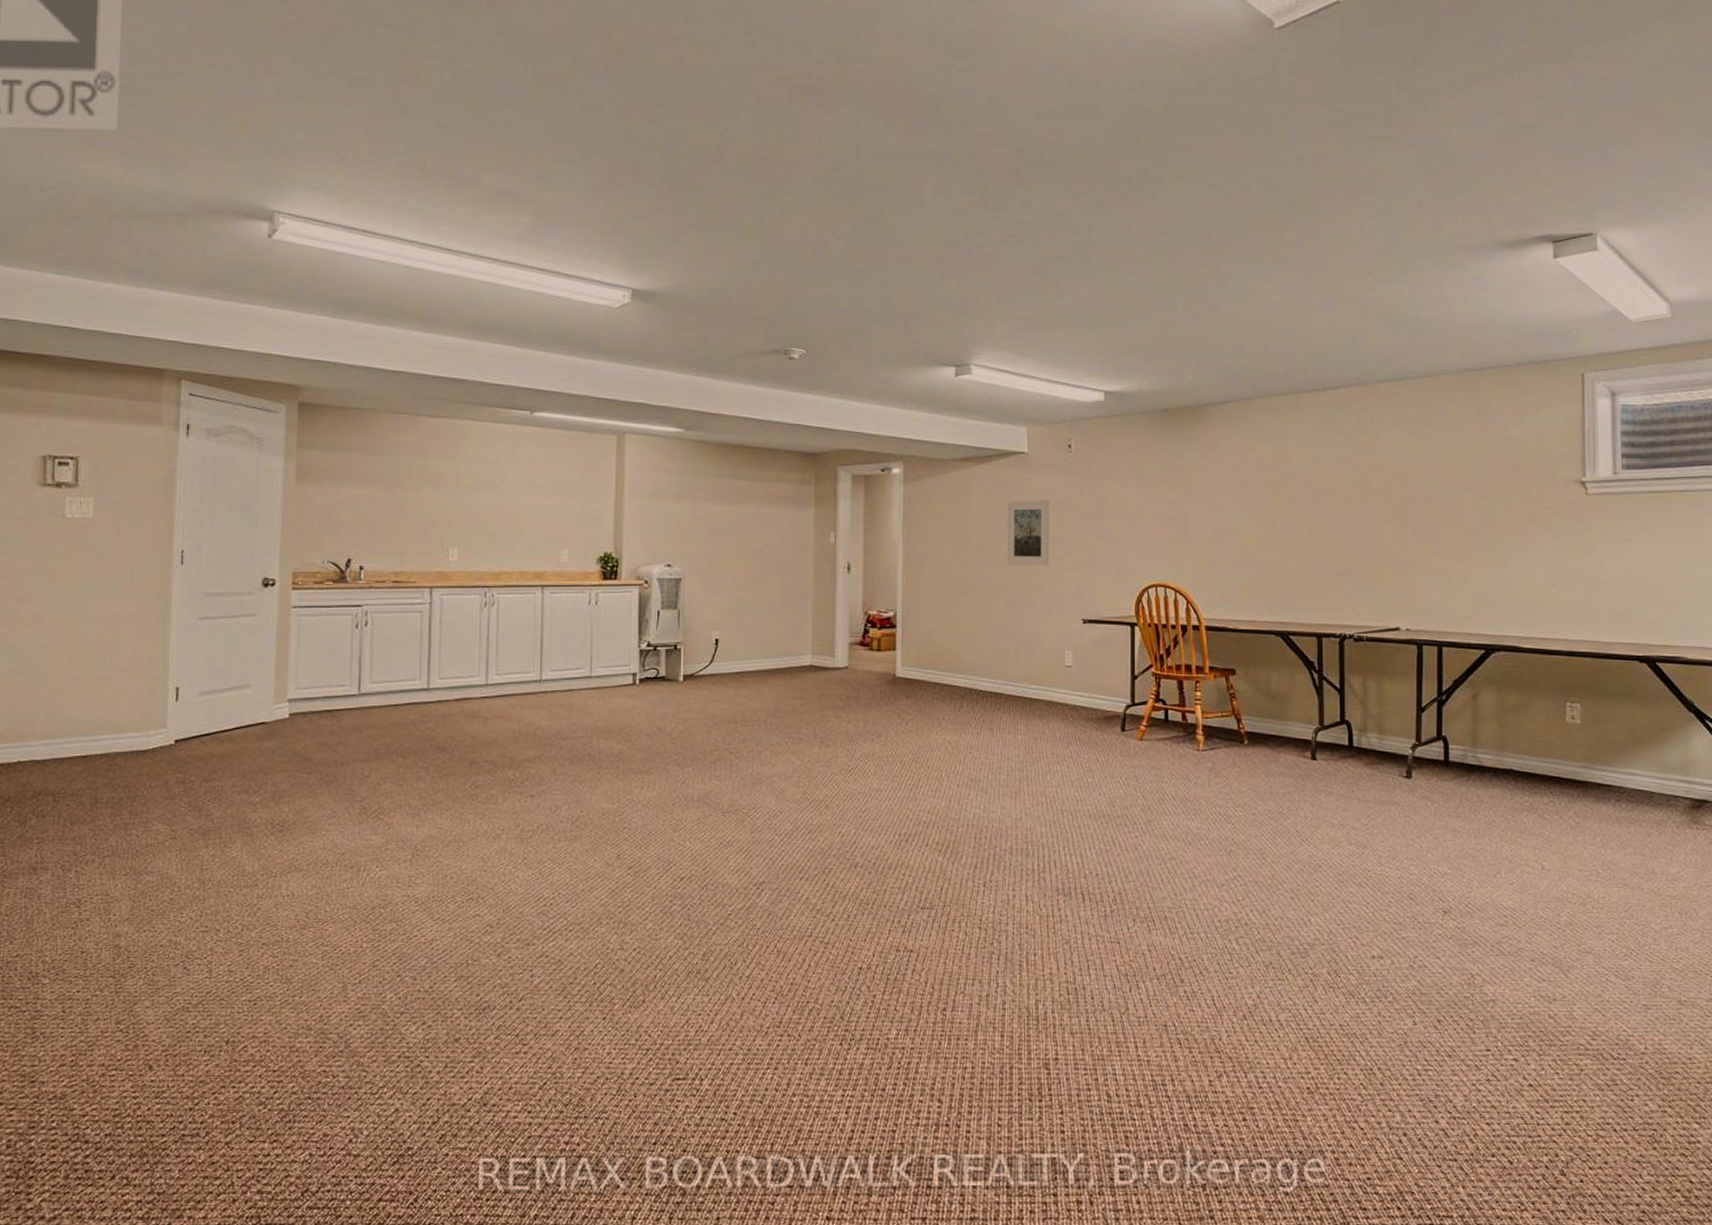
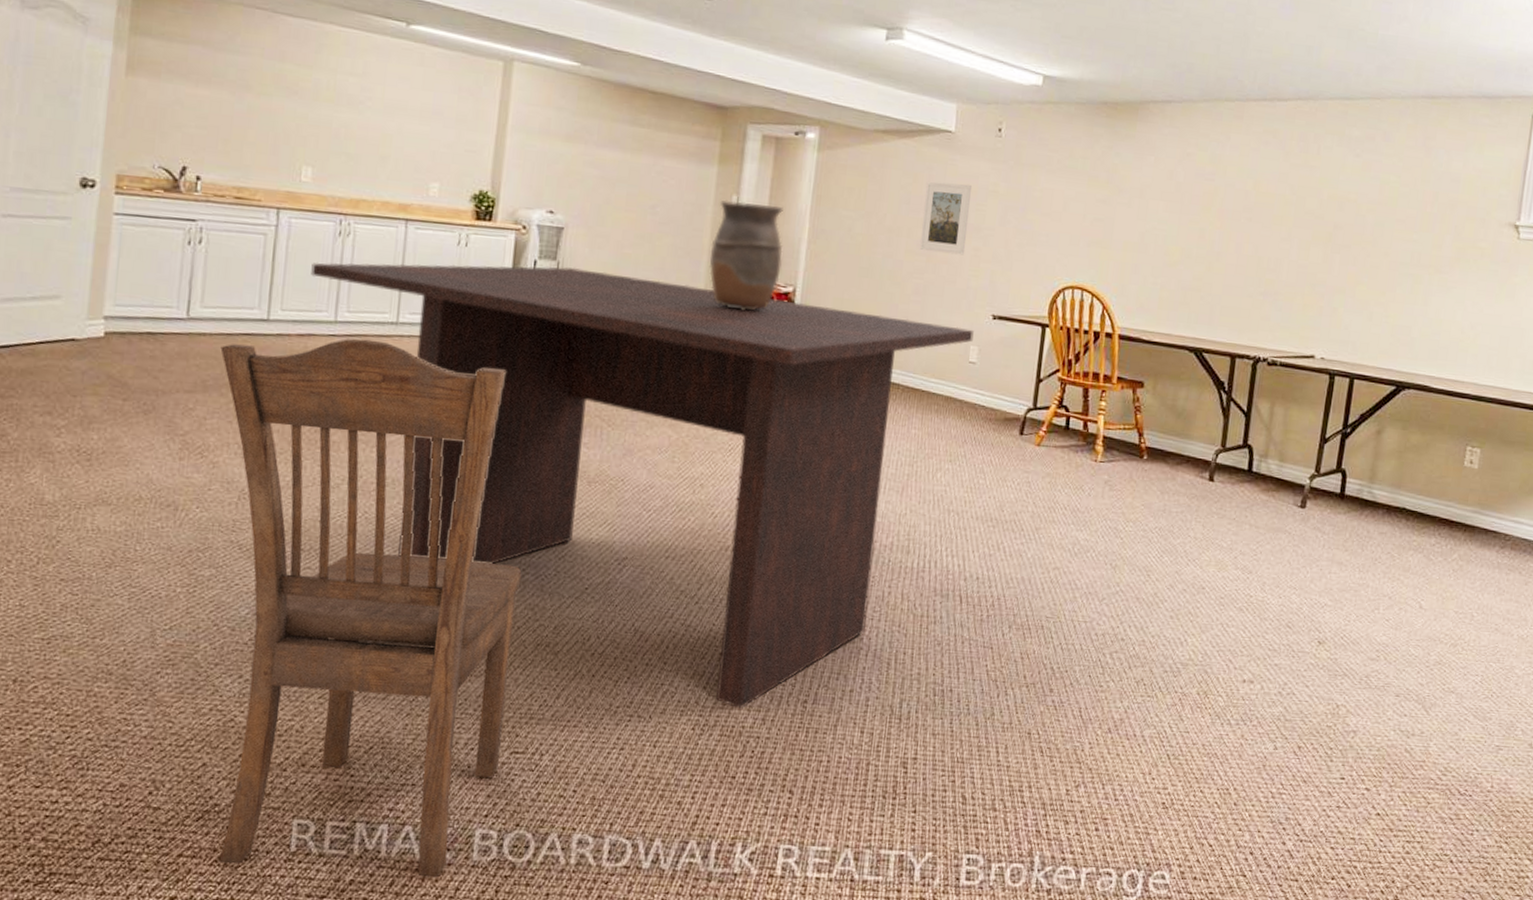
dining chair: none [389,698,669,1207] -> present [219,338,522,876]
dining table: none [463,613,1067,1022] -> present [311,262,974,709]
vase: none [814,537,881,638] -> present [708,200,785,311]

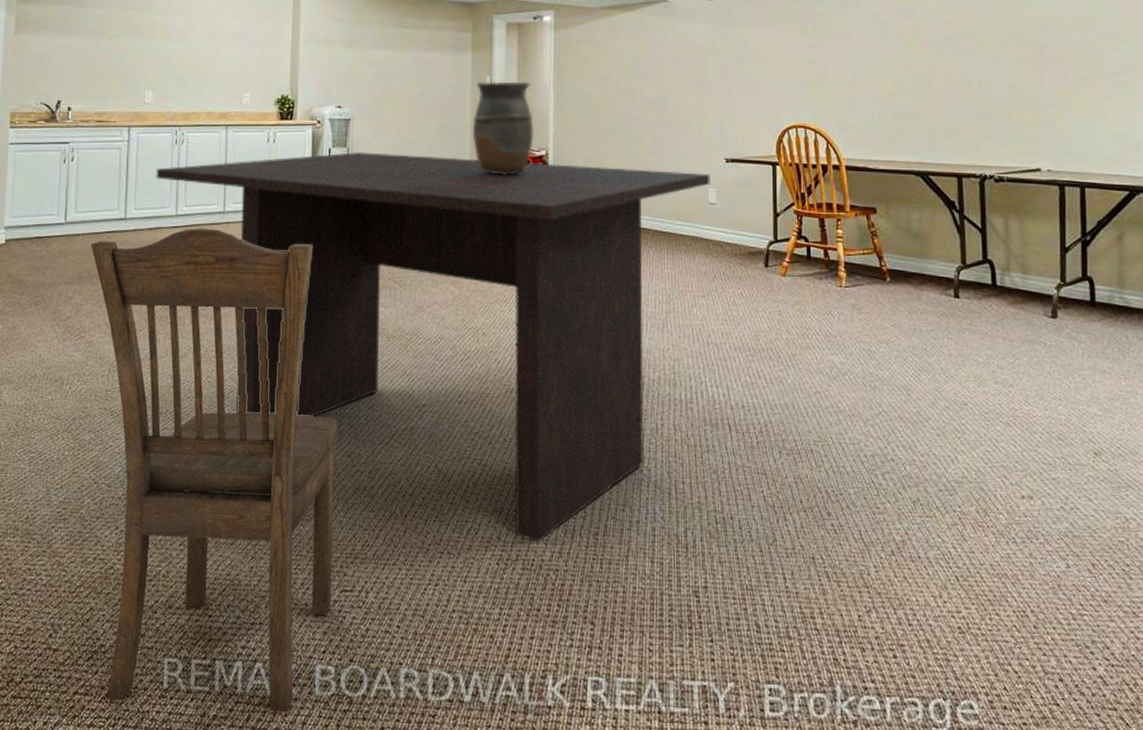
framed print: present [920,182,972,256] -> none [651,44,693,108]

